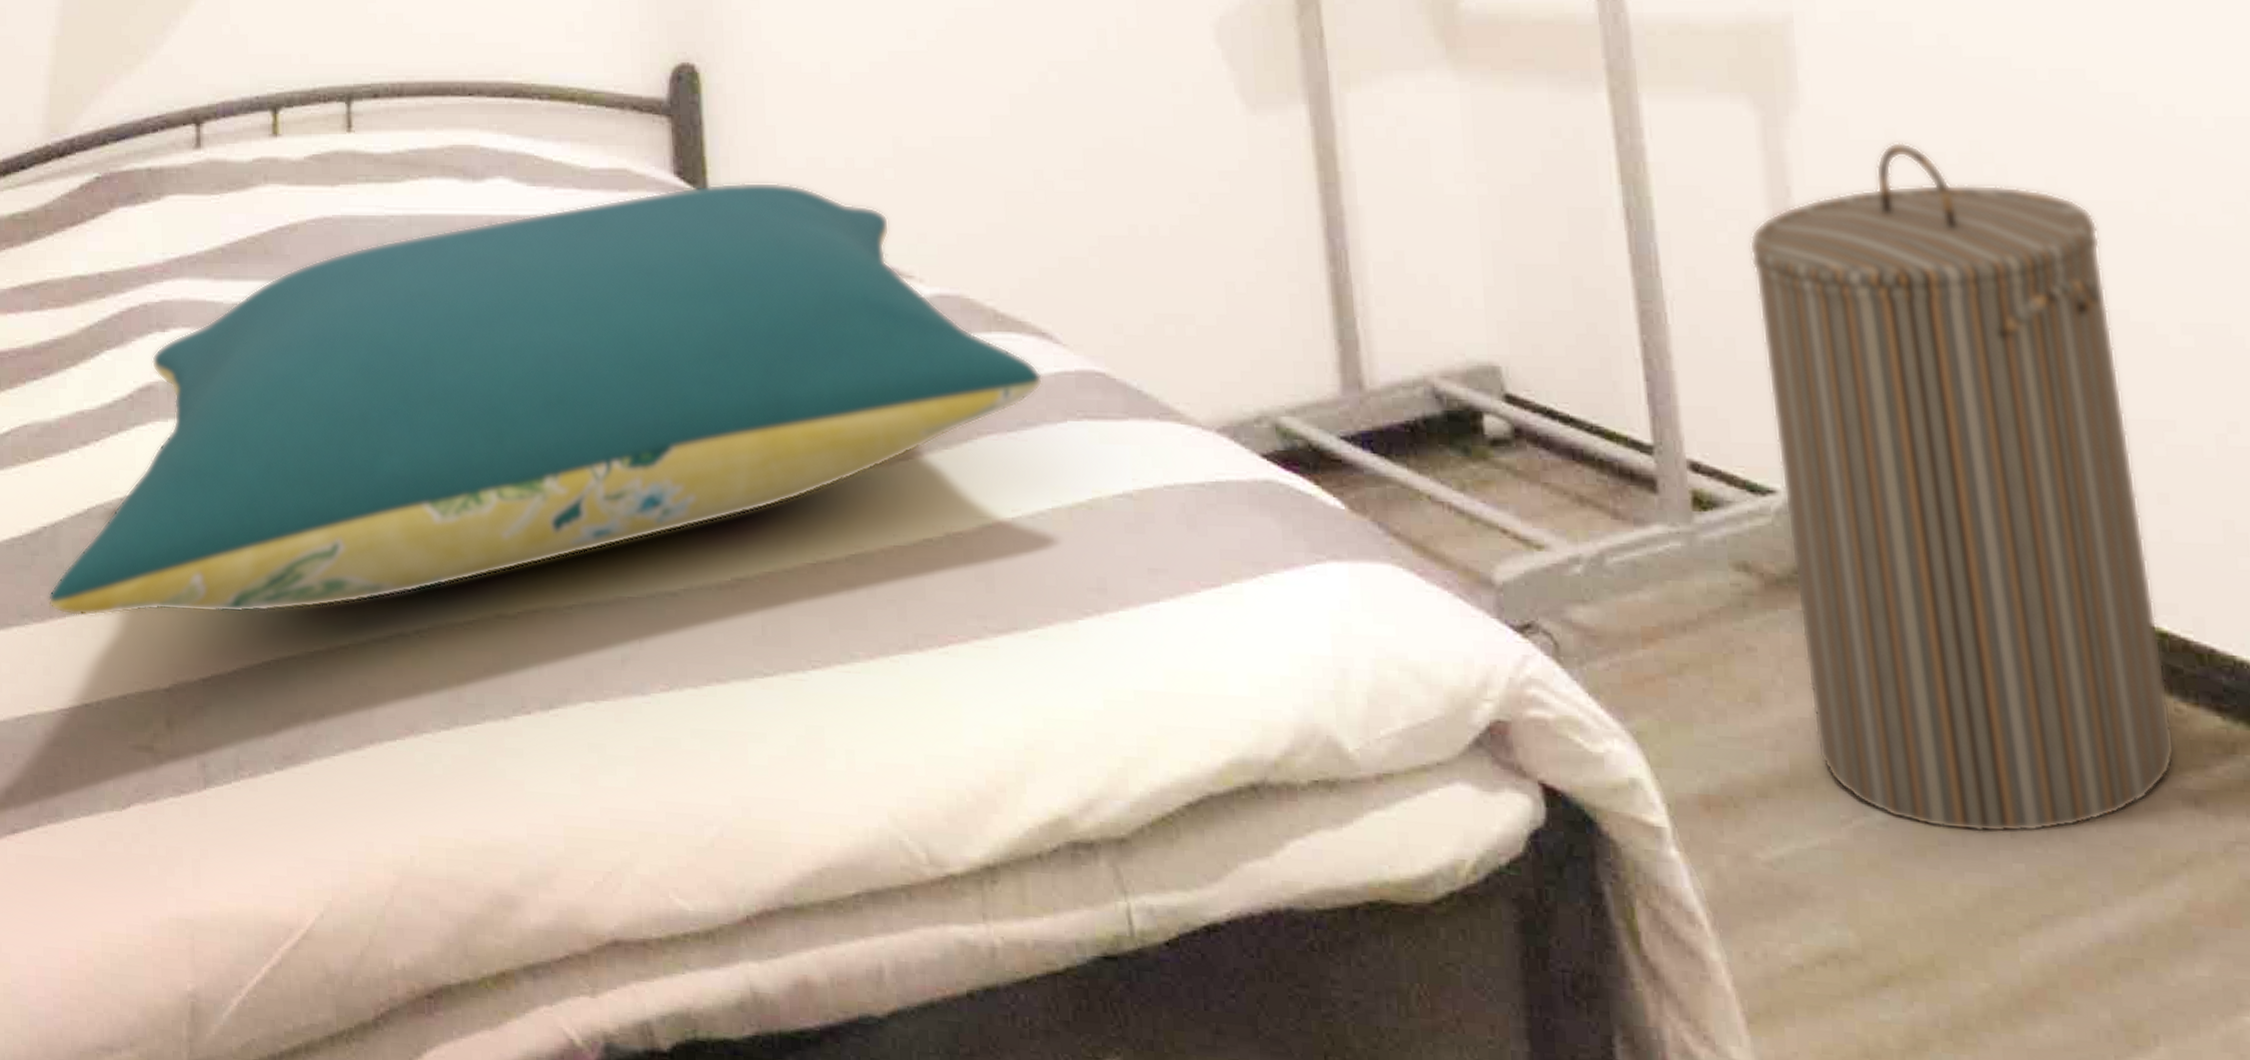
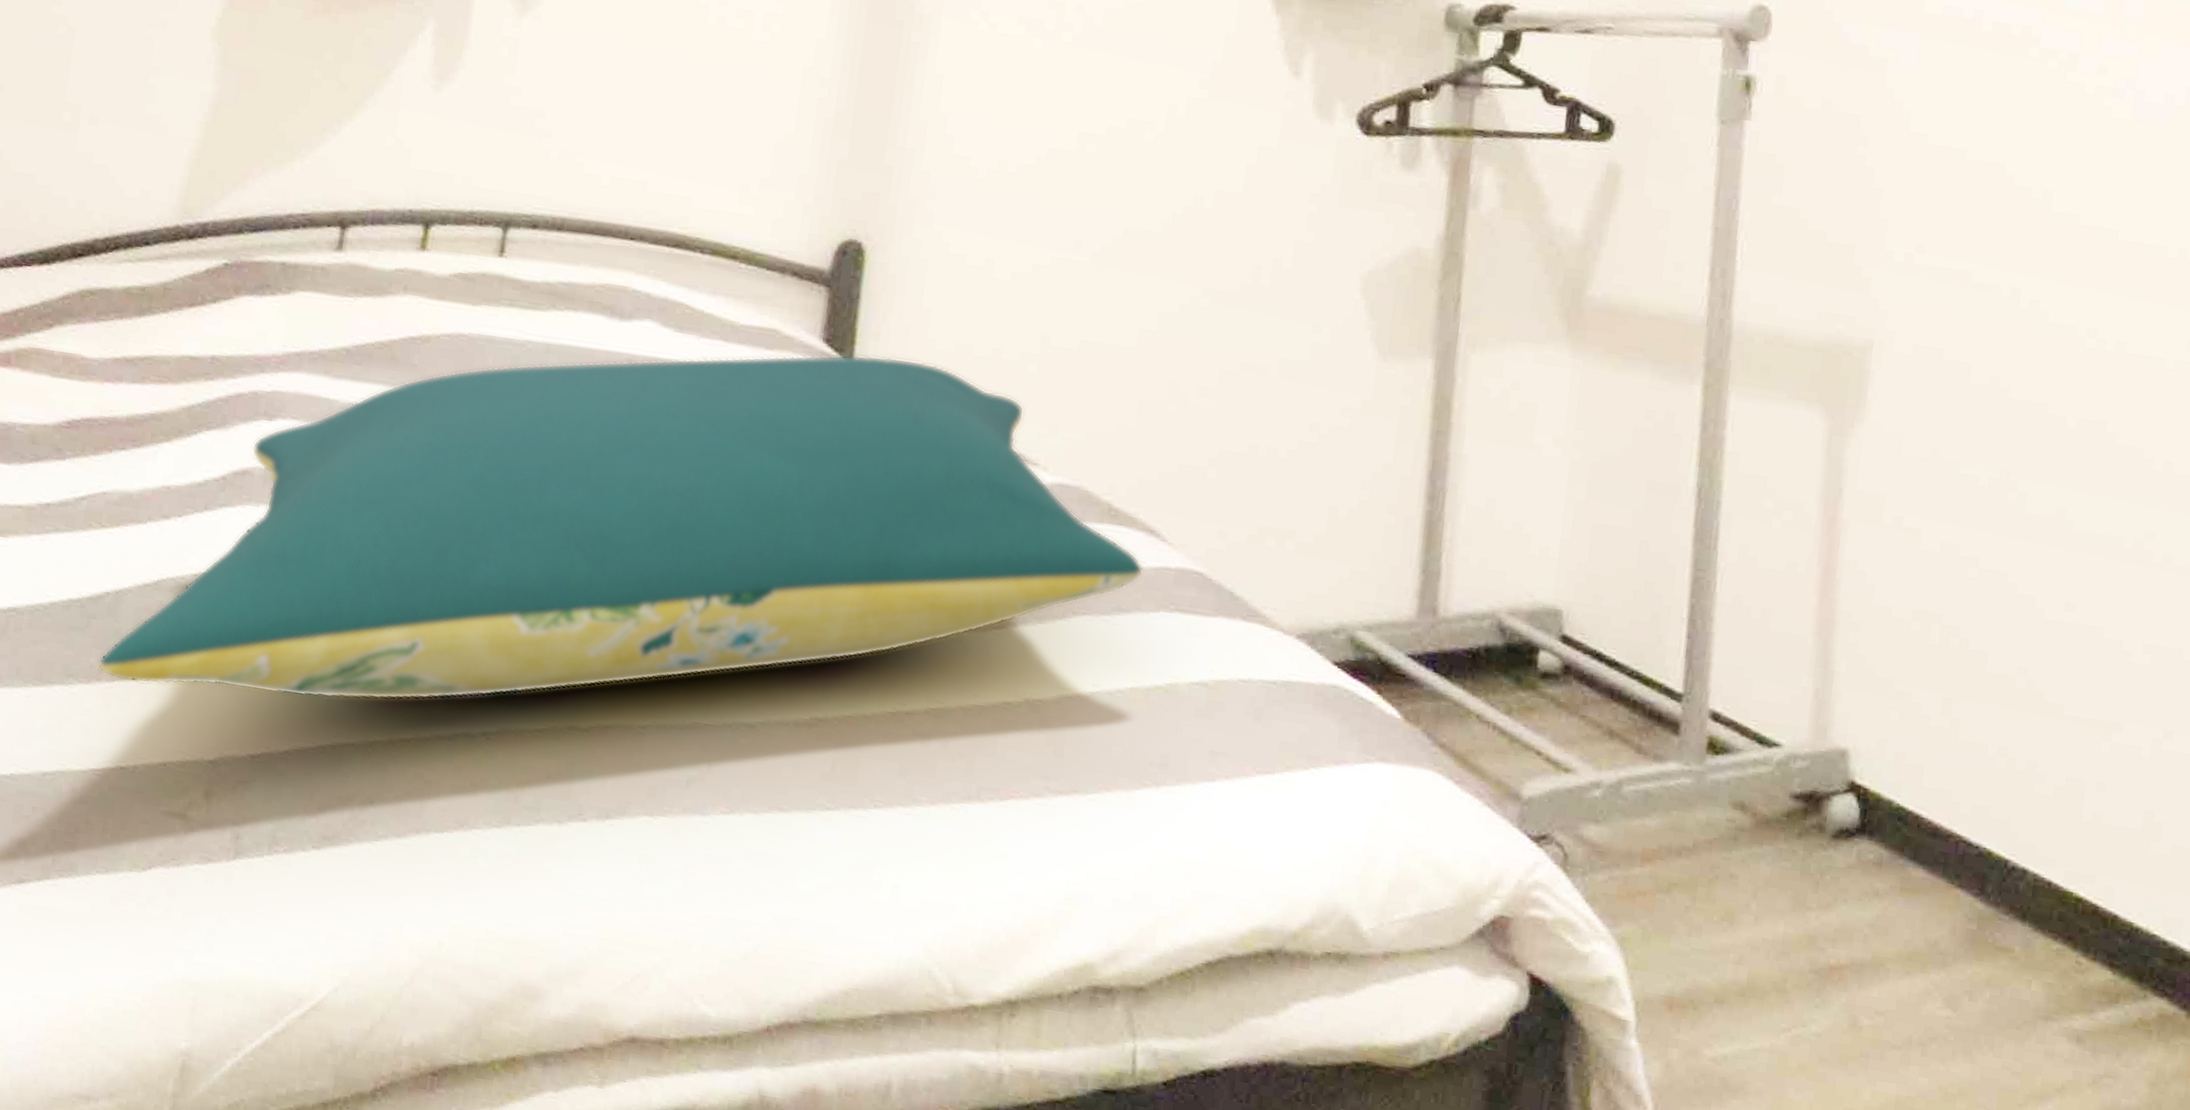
laundry hamper: present [1749,141,2176,834] -> none [1773,461,2092,1053]

